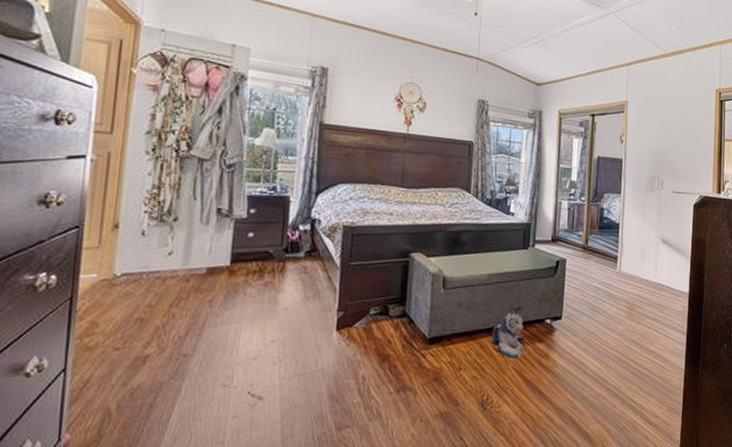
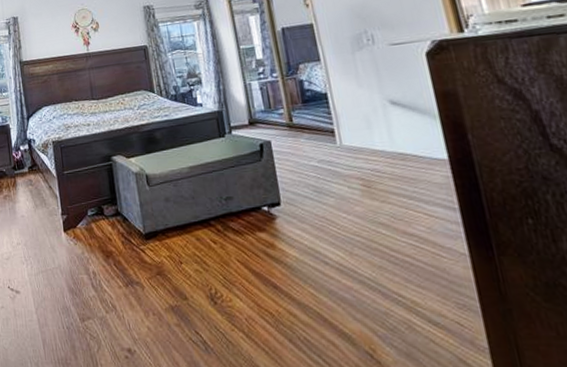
plush toy: present [491,312,525,359] -> none [206,202,246,250]

